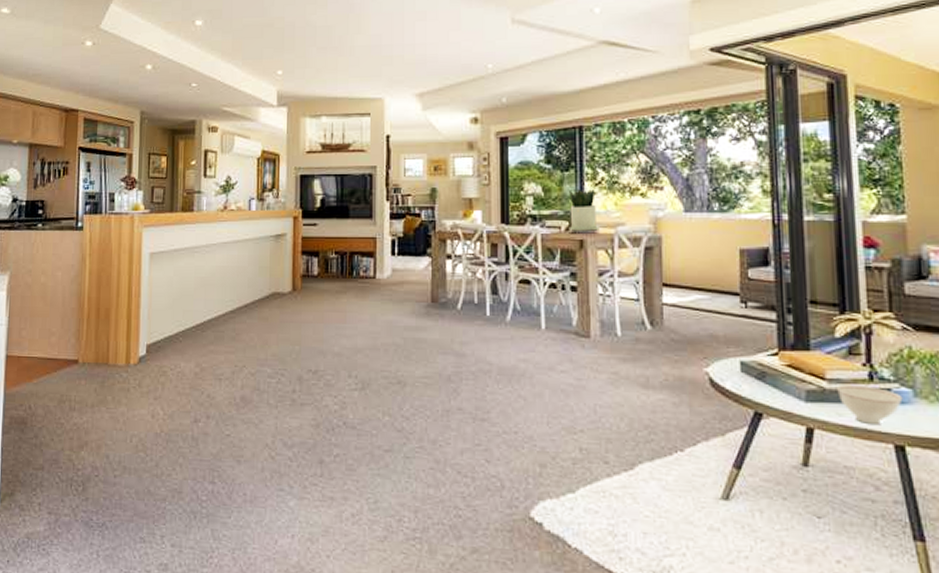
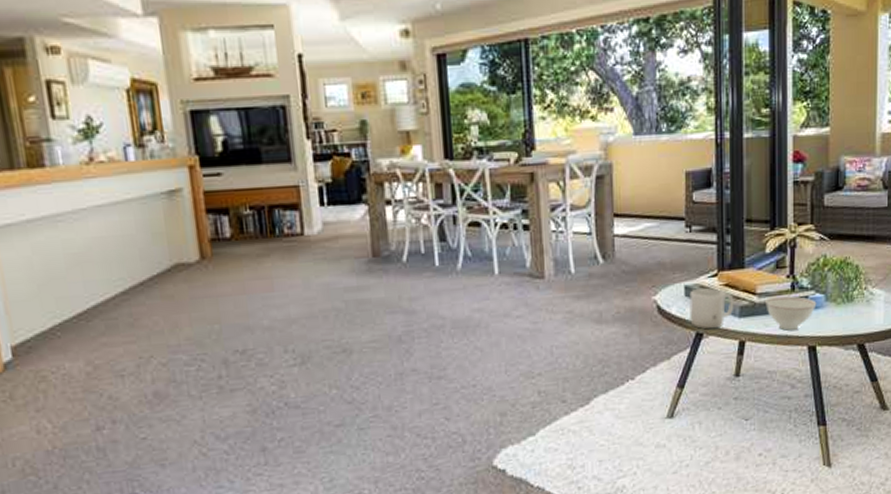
planter: present [569,188,599,232] -> none [517,112,550,164]
mug: none [746,366,799,410] -> present [689,288,734,330]

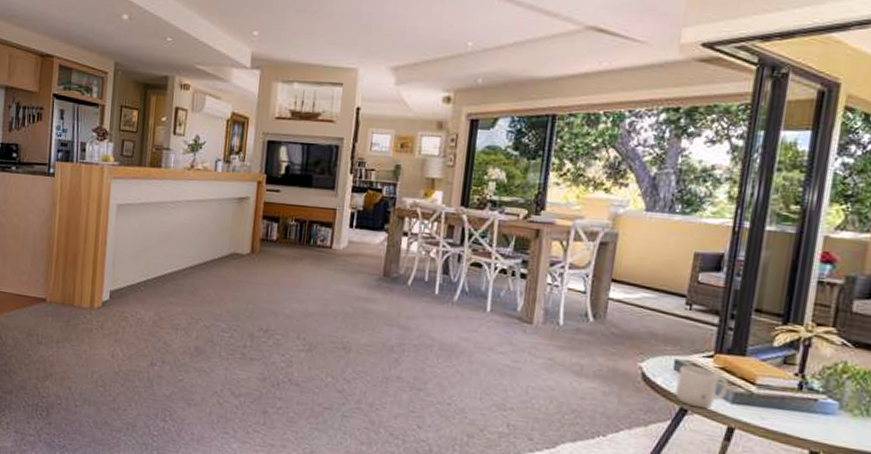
bowl: present [765,295,817,331] -> none [764,391,828,431]

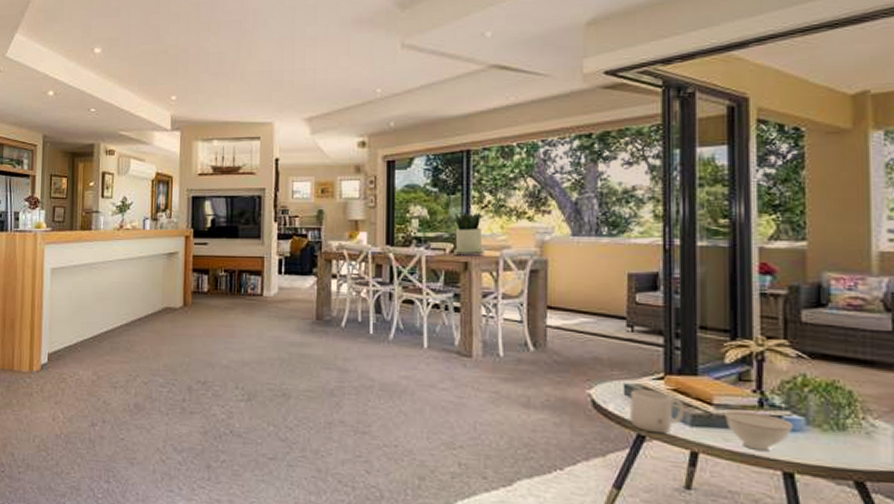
planter: none [527,177,558,222] -> present [453,211,485,255]
bowl: none [764,391,828,431] -> present [725,410,794,451]

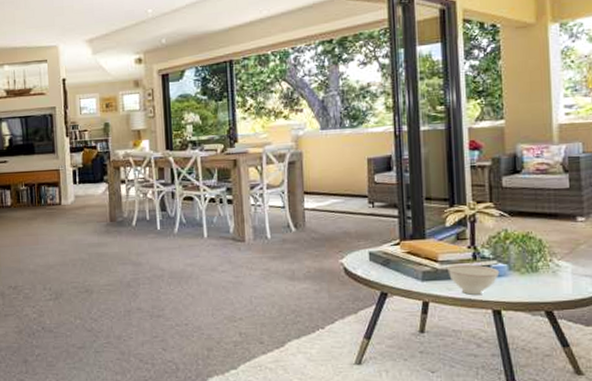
planter: present [453,211,485,255] -> none [223,114,250,153]
mug: present [630,390,685,434] -> none [374,255,417,290]

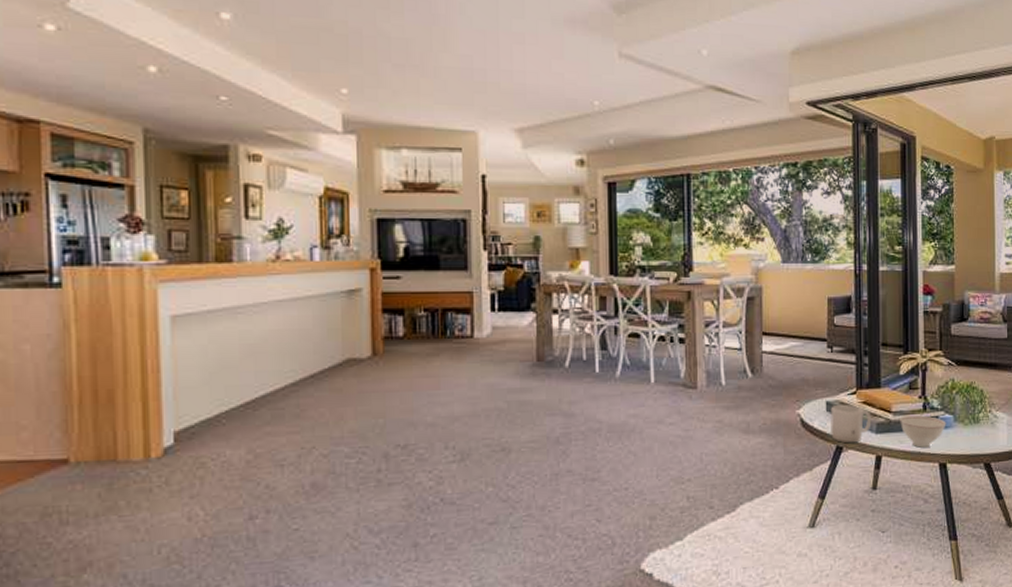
mug: none [374,255,417,290] -> present [830,405,872,444]

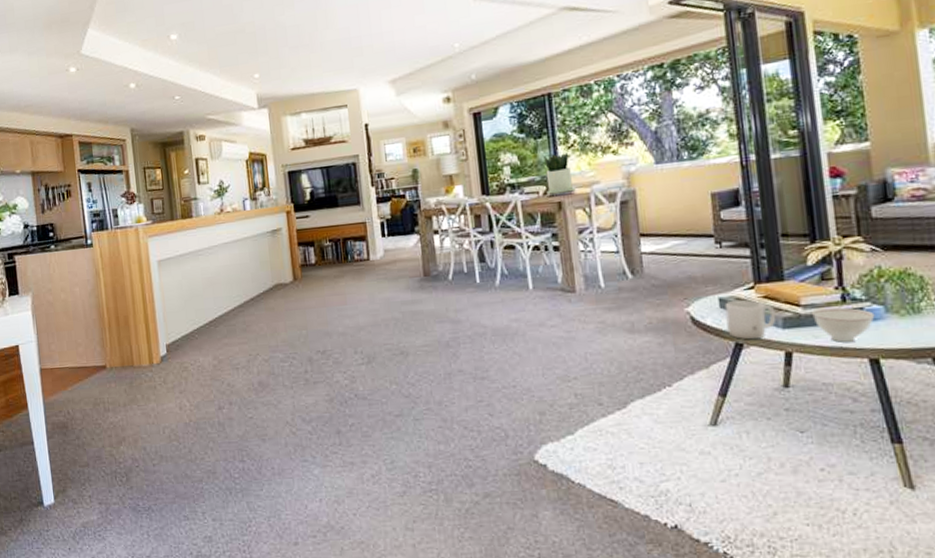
planter: none [677,238,706,283] -> present [544,151,576,196]

